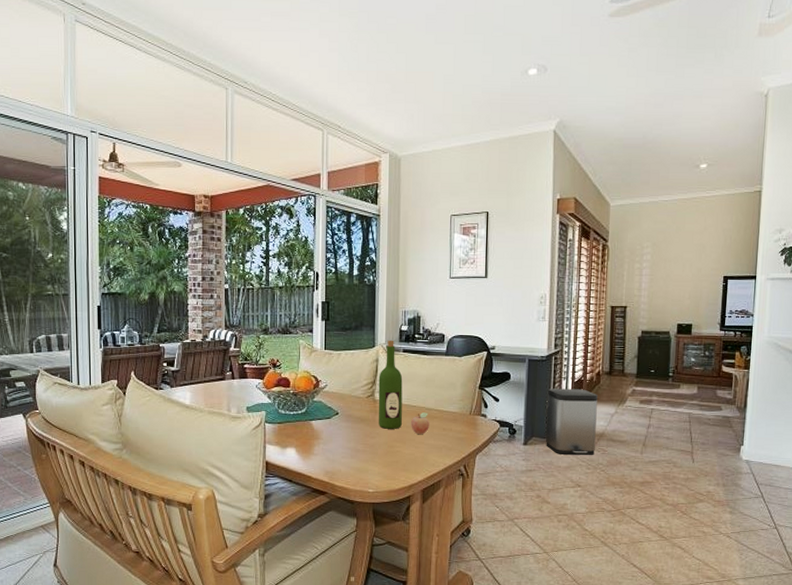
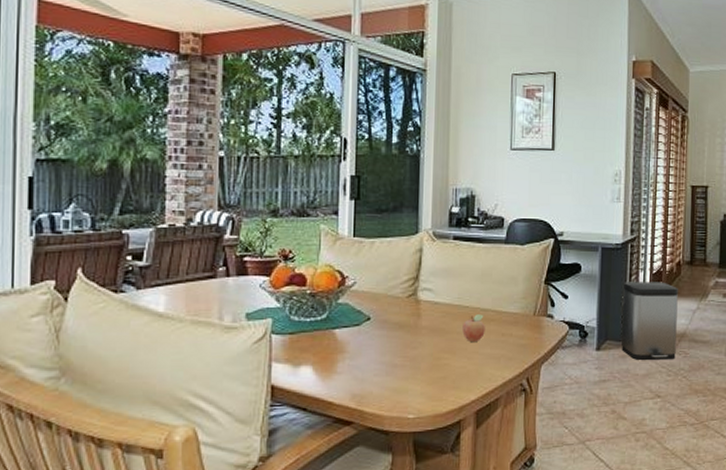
wine bottle: present [378,340,403,429] -> none [421,224,453,337]

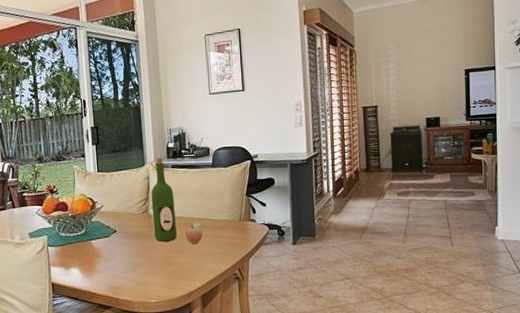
wine bottle: none [421,224,453,337] -> present [151,157,177,242]
pedal bin: present [621,282,678,360] -> none [311,187,360,251]

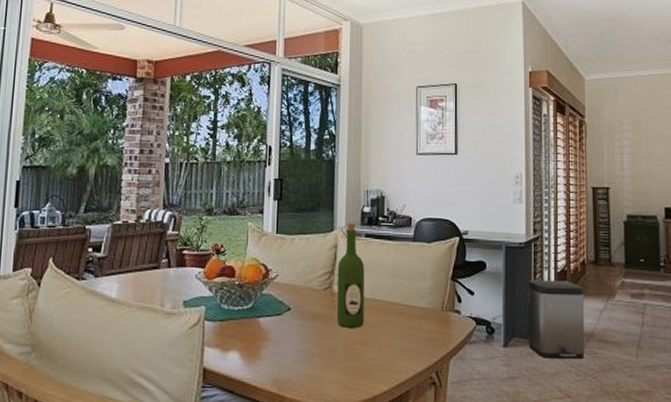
fruit: present [185,223,203,245] -> none [374,308,396,335]
pedal bin: none [311,187,360,251] -> present [529,280,584,359]

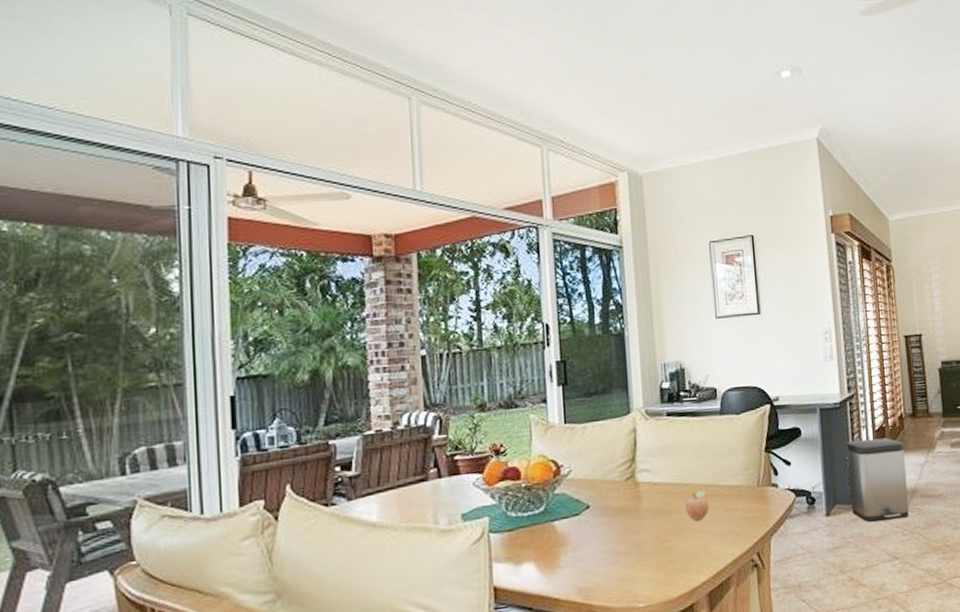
wine bottle: present [336,223,365,328] -> none [638,401,674,519]
fruit: none [374,308,396,335] -> present [685,490,709,521]

